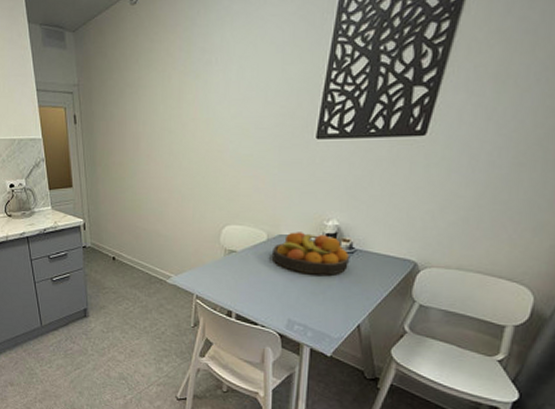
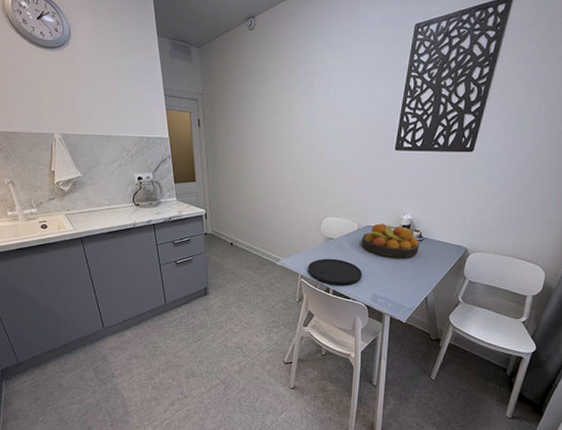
plate: none [205,275,273,309] -> present [308,258,362,285]

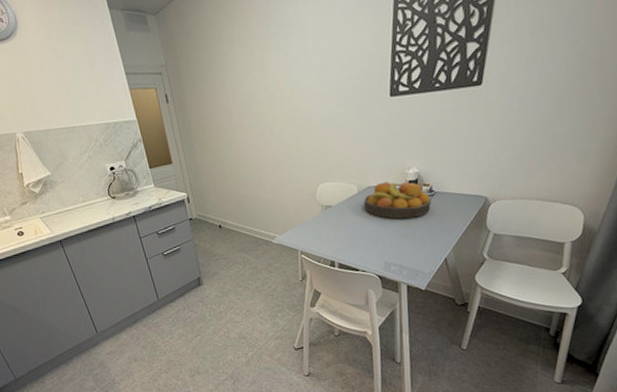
plate: present [308,258,362,285] -> none [307,228,369,258]

